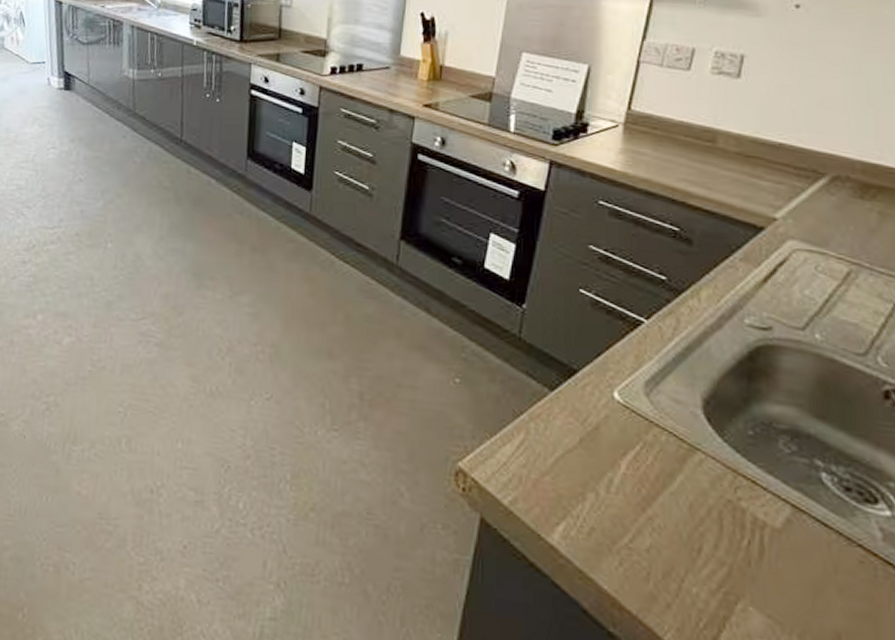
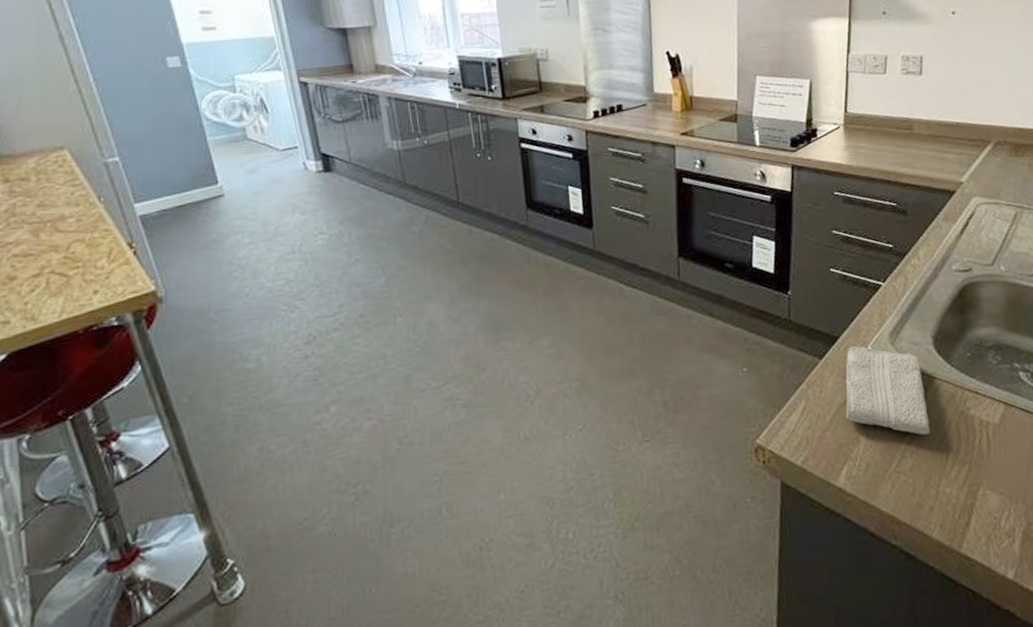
washcloth: none [572,386,682,516] -> present [845,346,930,435]

